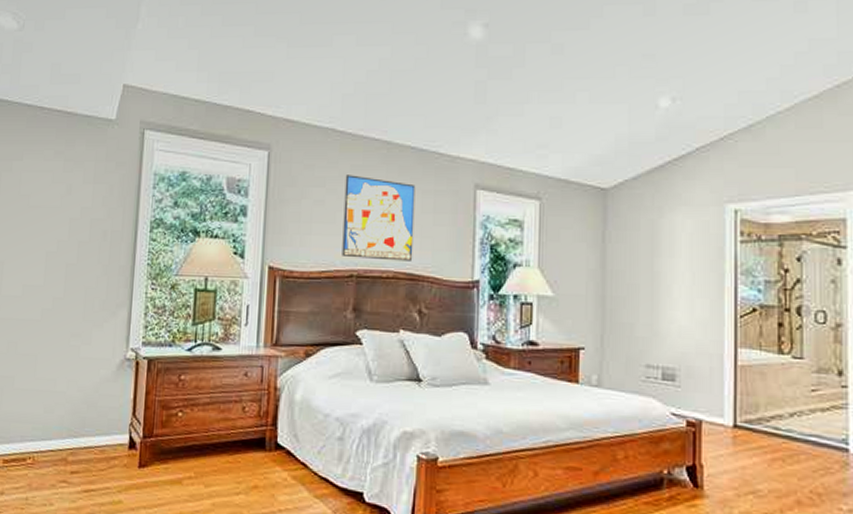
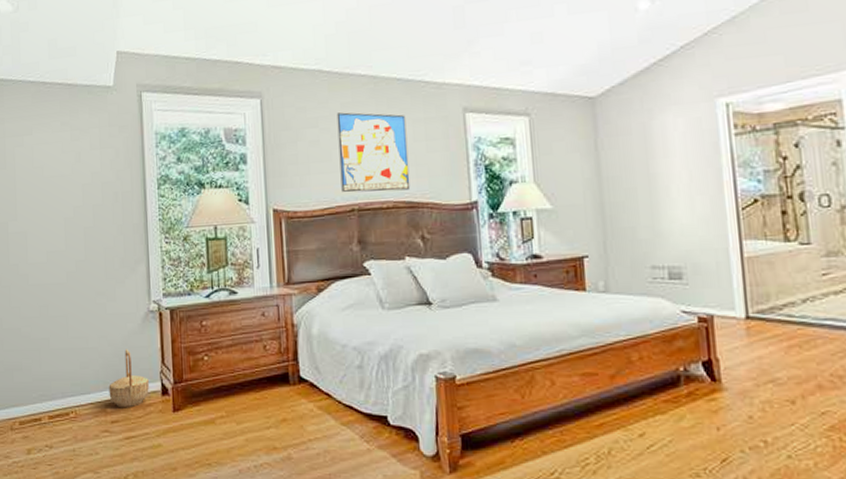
basket: none [72,396,116,459] -> present [109,349,149,408]

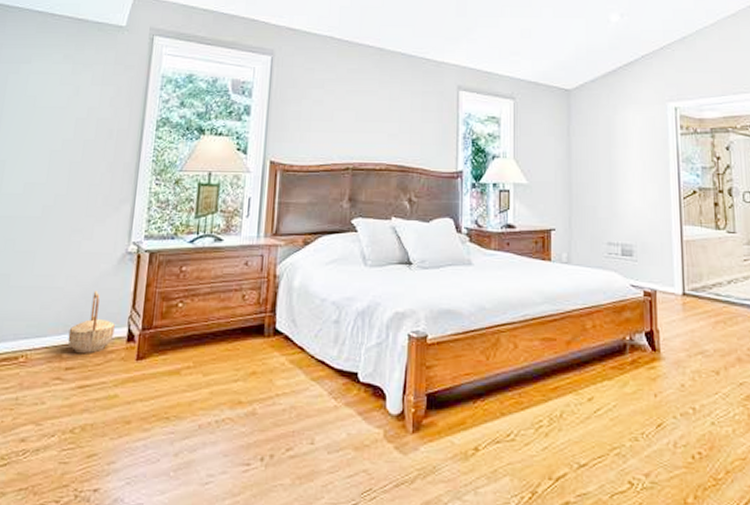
wall art: present [336,112,411,193] -> none [339,77,406,155]

